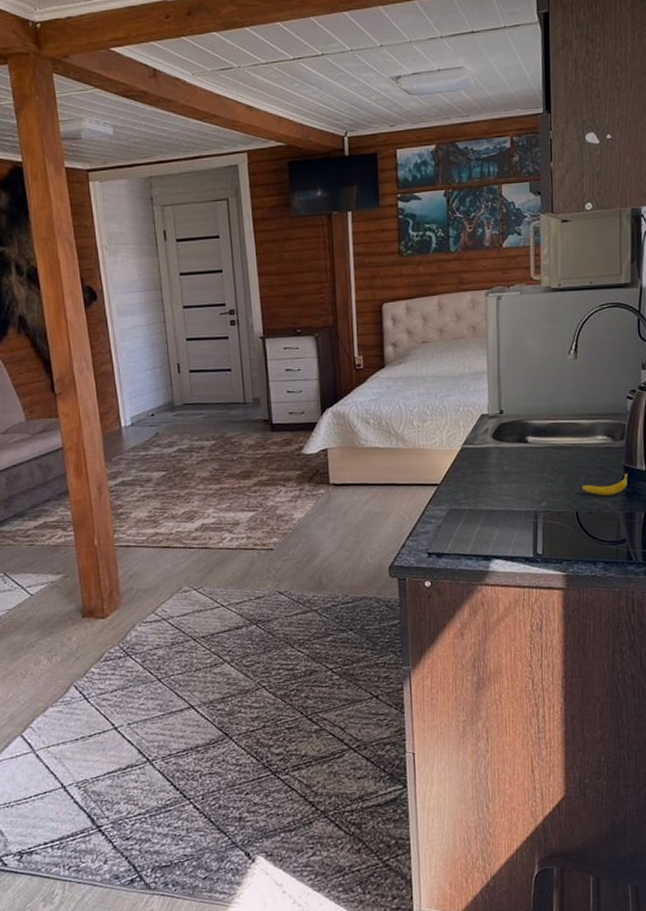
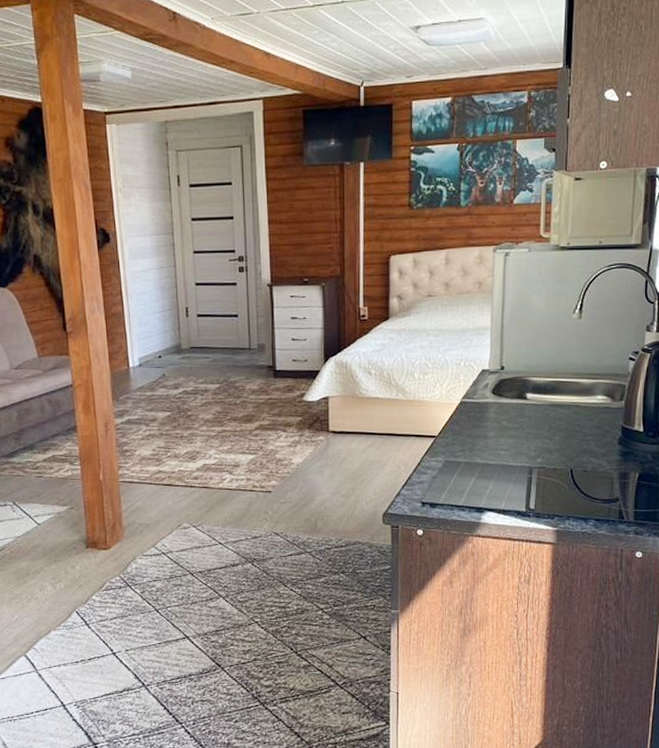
fruit: present [581,472,628,496] -> none [578,432,625,455]

